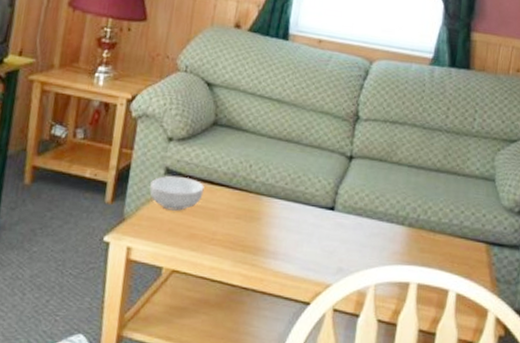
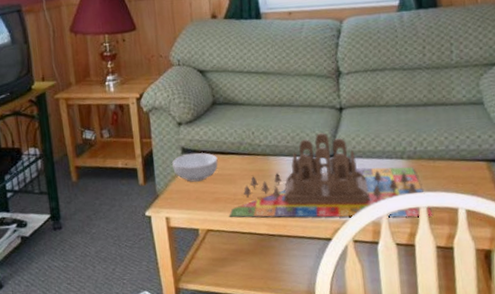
board game: none [202,180,423,295] -> present [229,133,433,218]

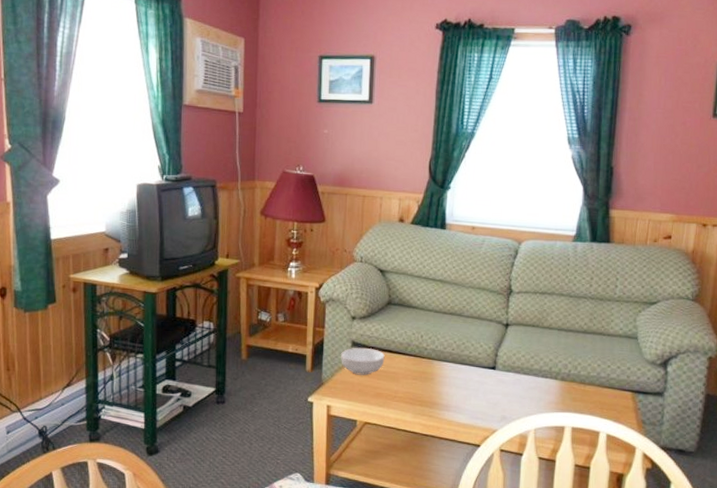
board game: present [229,133,433,218] -> none [388,345,577,436]

